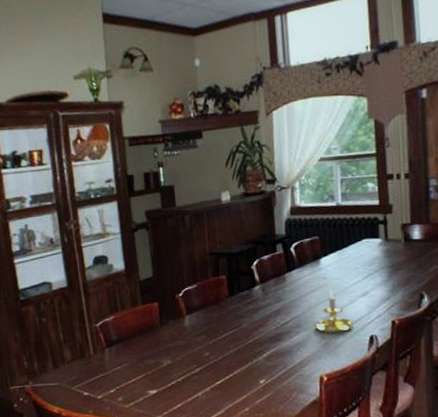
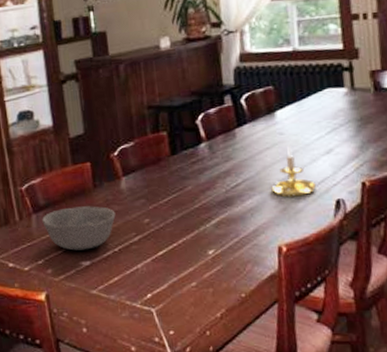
bowl: none [114,341,180,381] -> present [42,206,116,251]

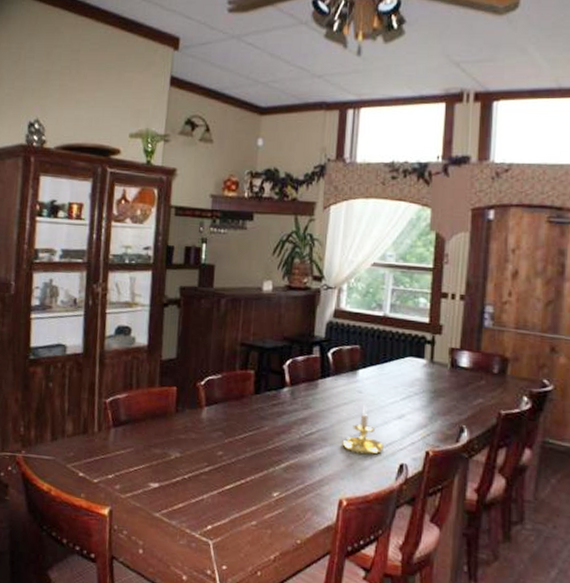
bowl: present [42,206,116,251] -> none [120,427,192,472]

